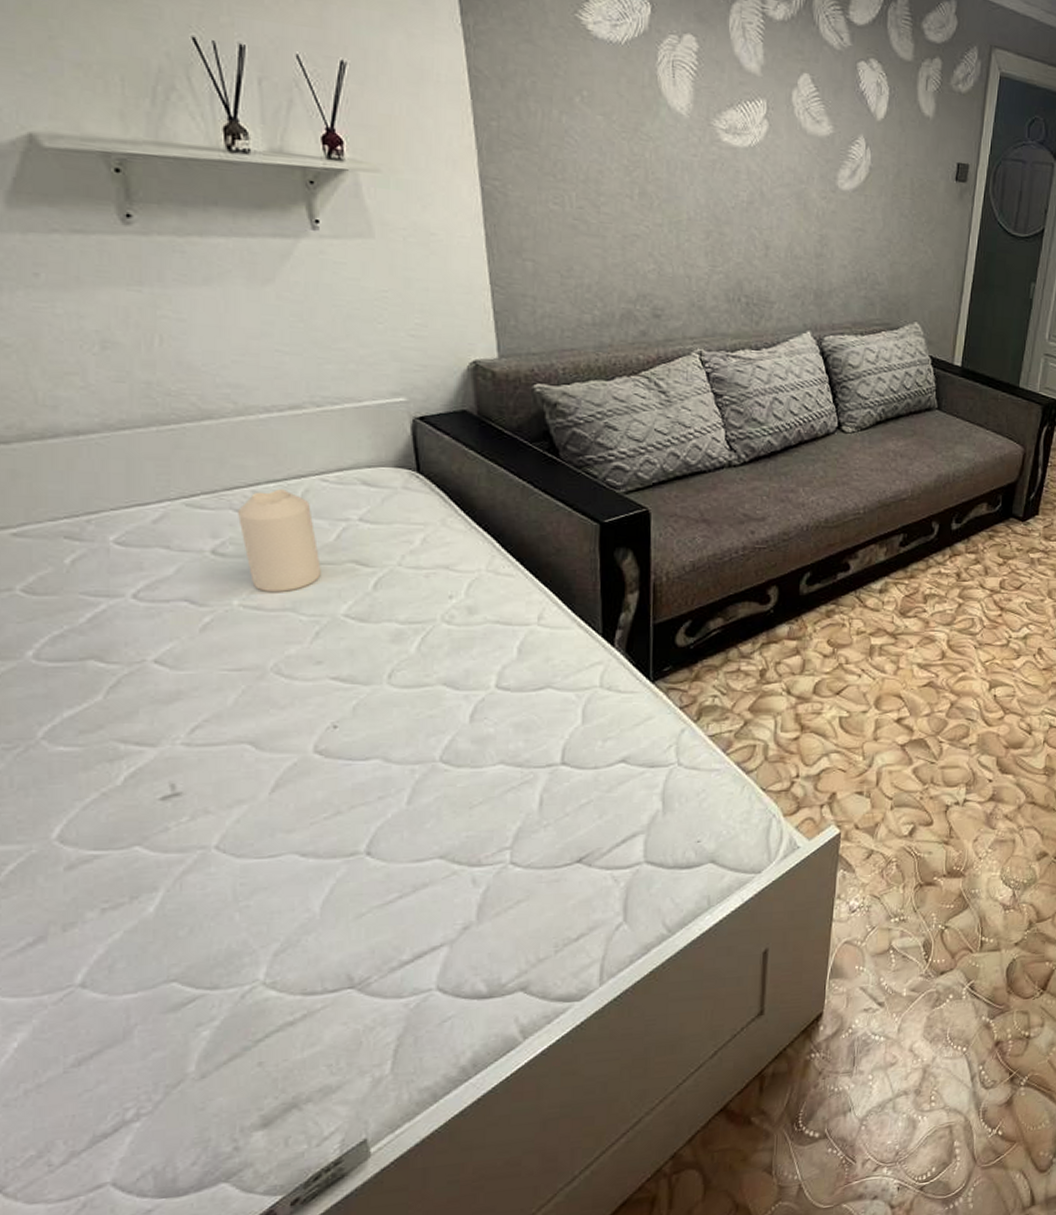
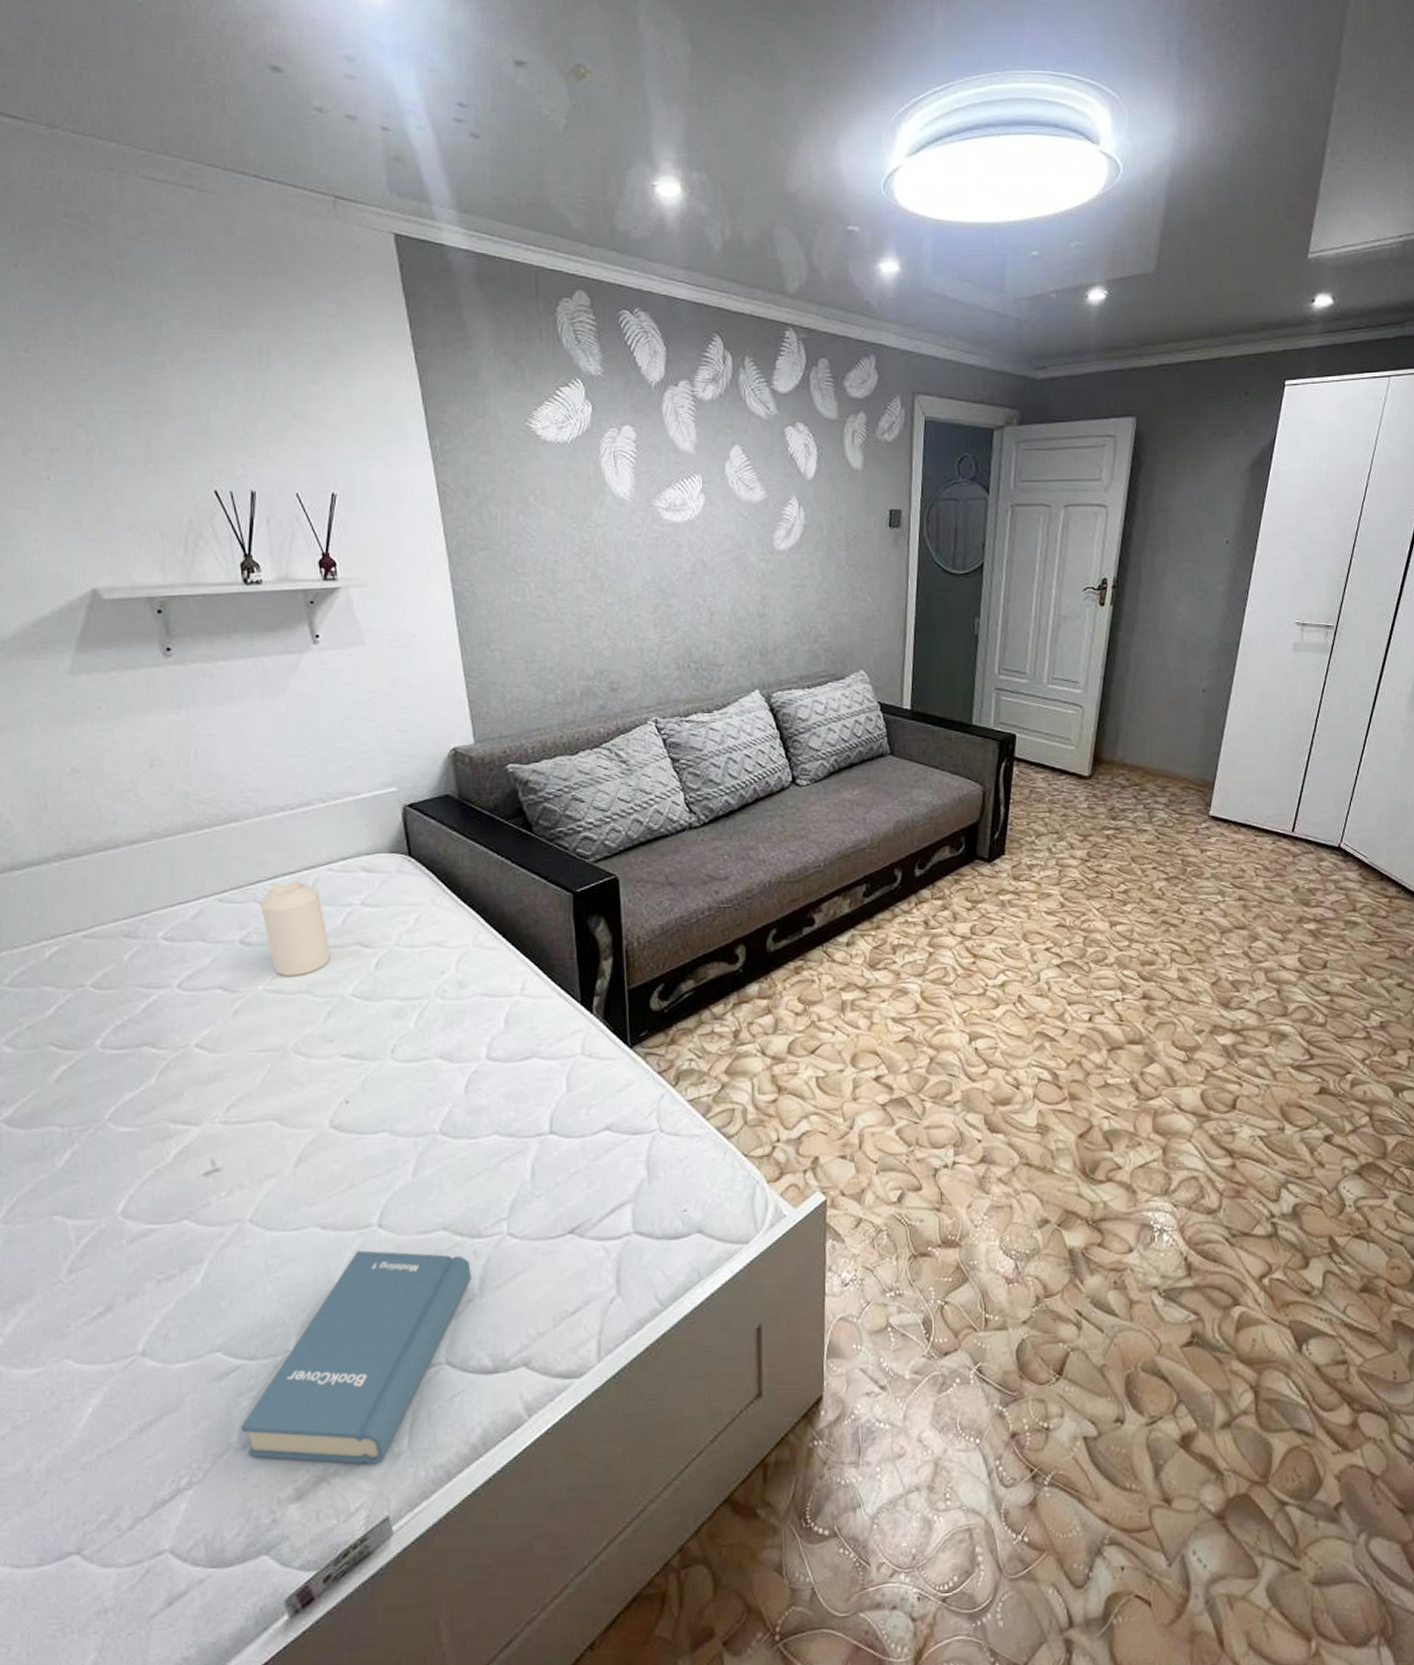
hardback book: none [198,878,469,1090] -> present [240,1250,471,1465]

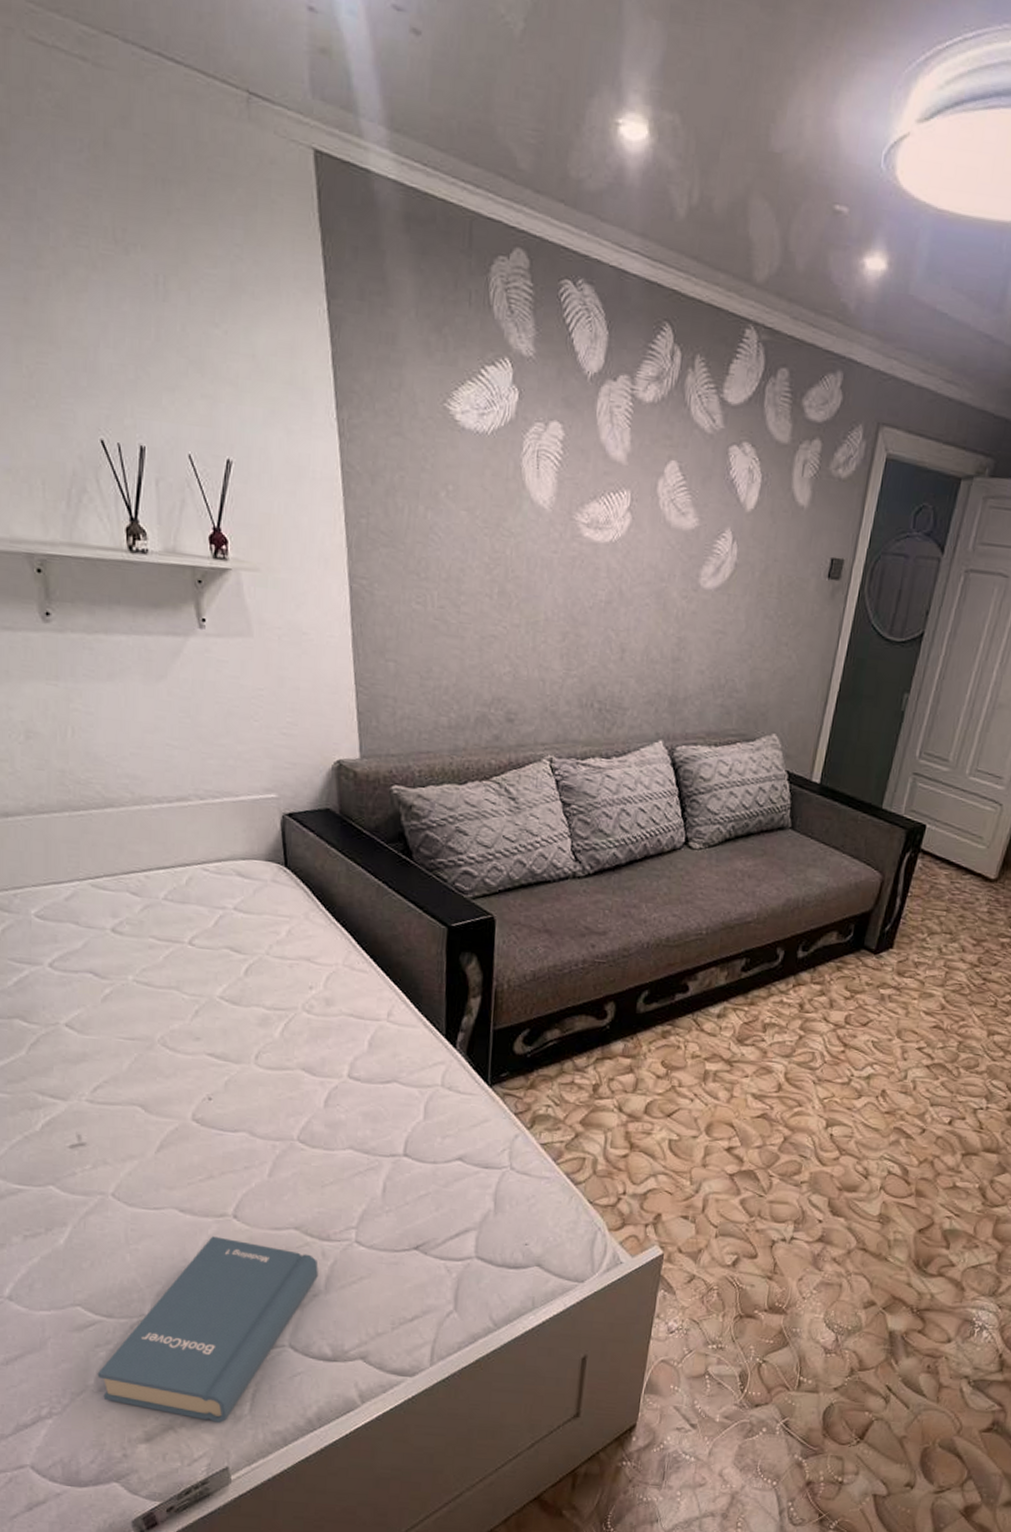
candle: present [261,880,330,976] -> none [134,876,201,971]

